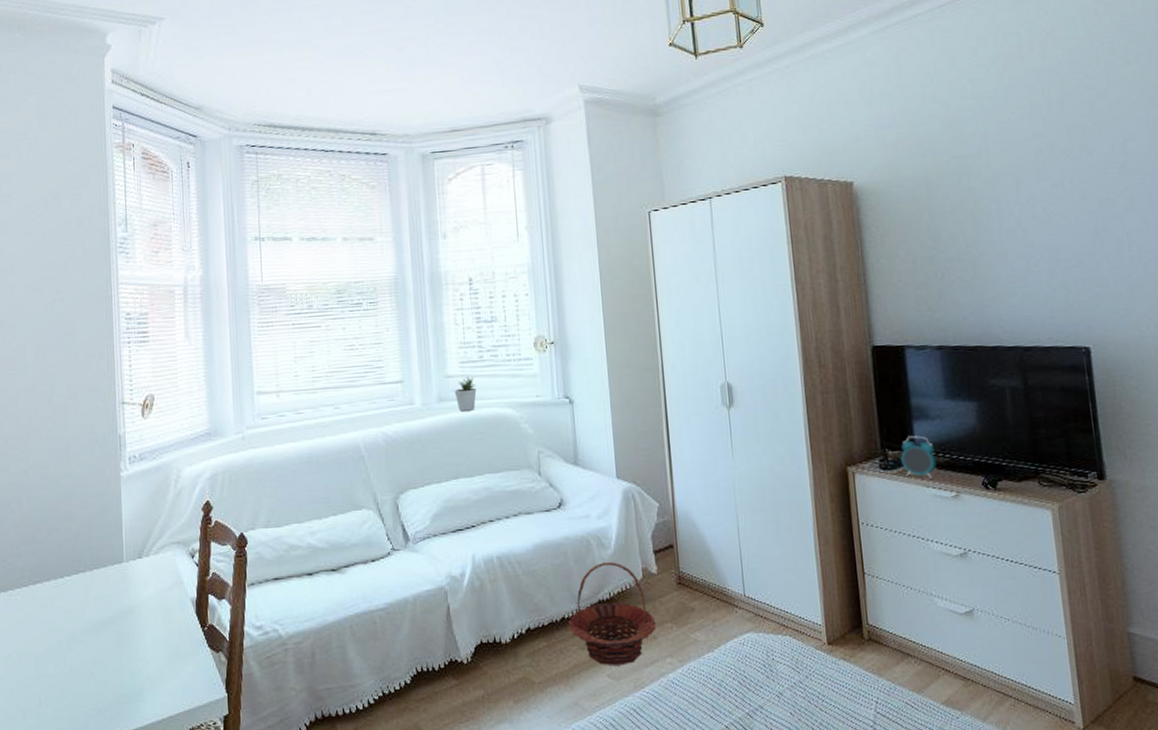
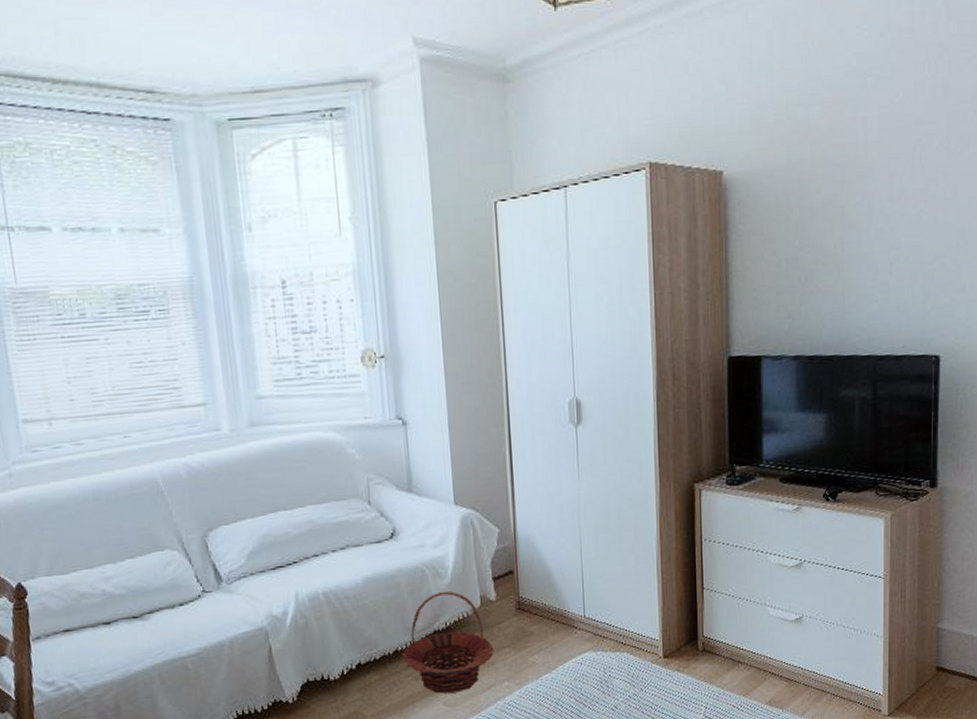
potted plant: present [454,377,477,411] -> none [268,397,295,437]
alarm clock: present [900,435,937,480] -> none [747,449,782,494]

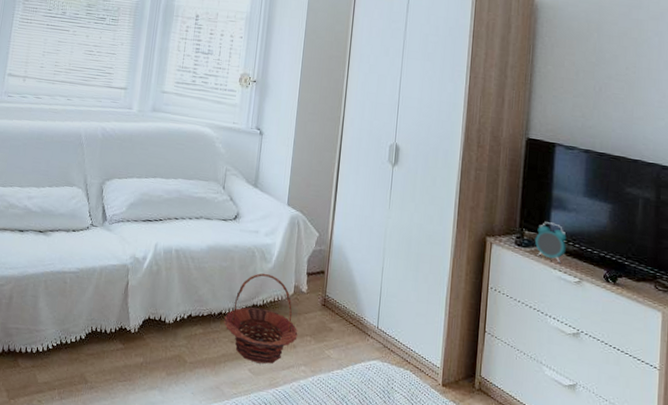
alarm clock: none [747,449,782,494] -> present [534,221,567,264]

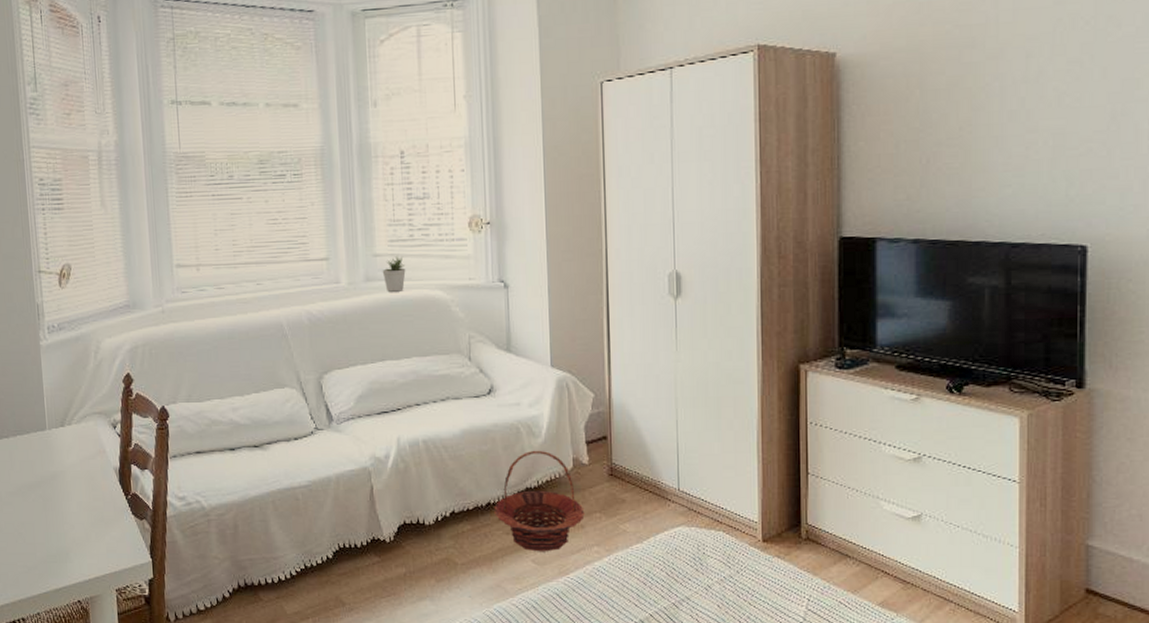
potted plant: none [166,95,185,124] -> present [382,256,406,292]
alarm clock: present [534,221,567,264] -> none [858,334,898,382]

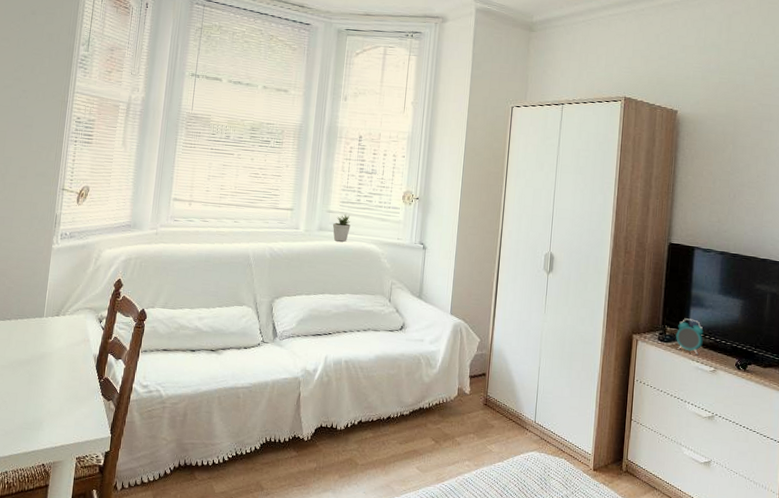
basket: present [494,450,585,552] -> none [392,378,462,462]
alarm clock: none [858,334,898,382] -> present [675,318,704,356]

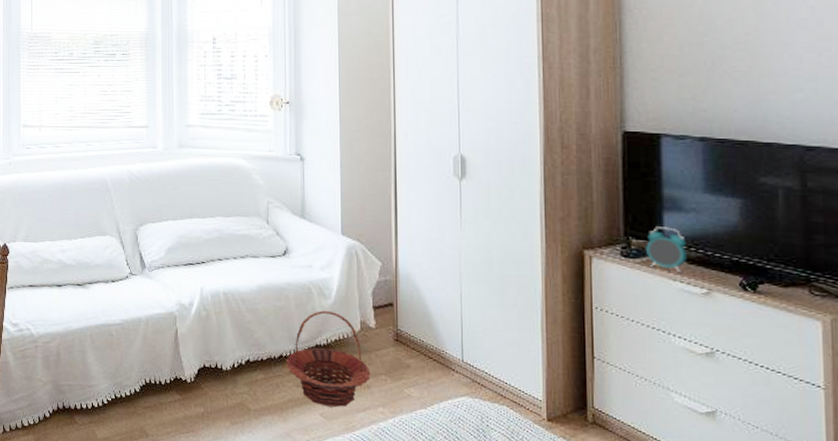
potted plant: present [332,214,351,242] -> none [193,128,214,158]
basket: none [392,378,462,462] -> present [286,310,371,408]

